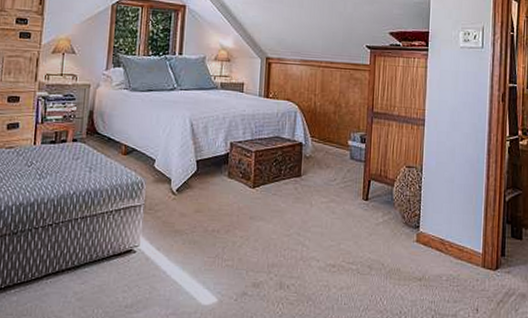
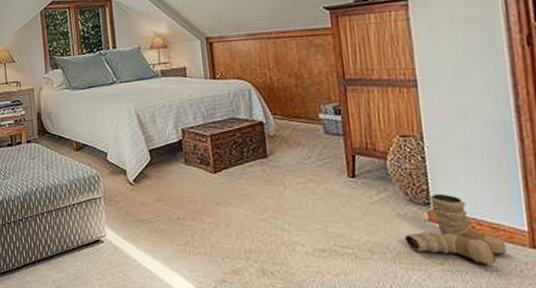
boots: none [397,218,467,281] -> present [405,193,507,265]

